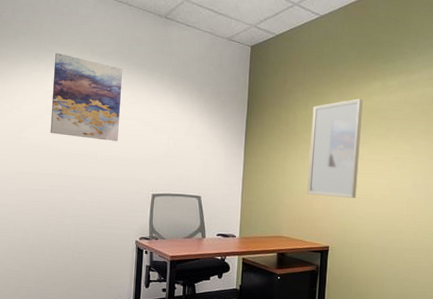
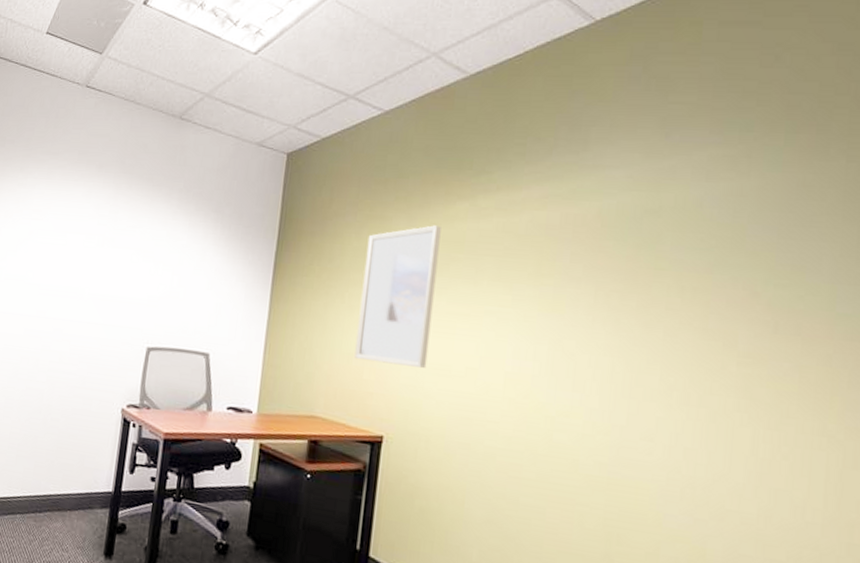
wall art: present [50,52,122,141] -> none [31,163,123,276]

